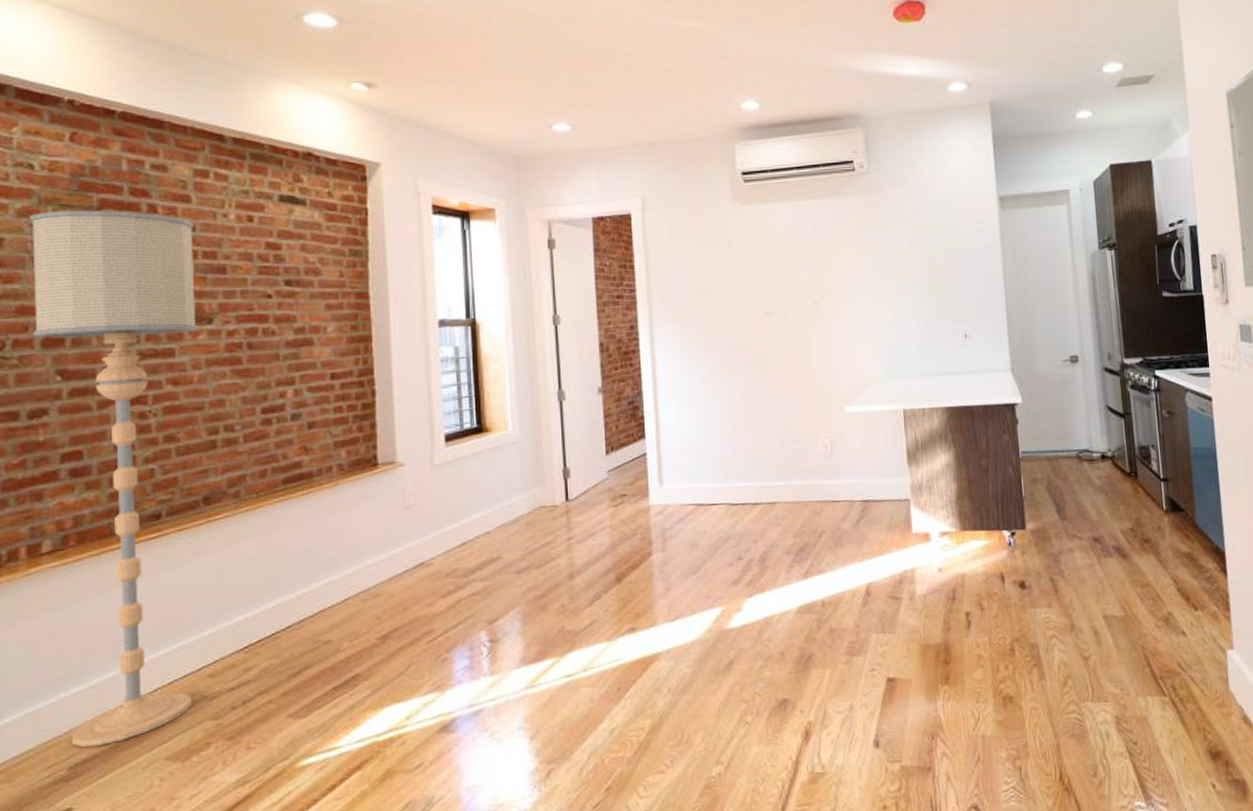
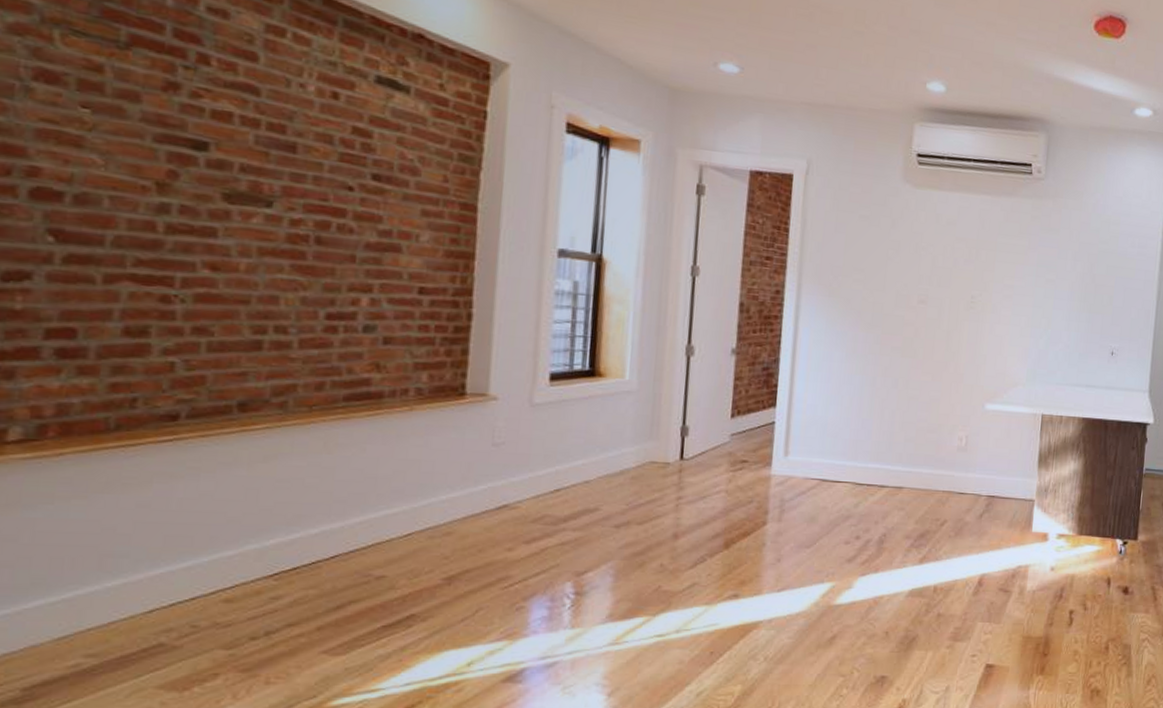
floor lamp: present [30,210,198,747] -> none [18,34,260,667]

